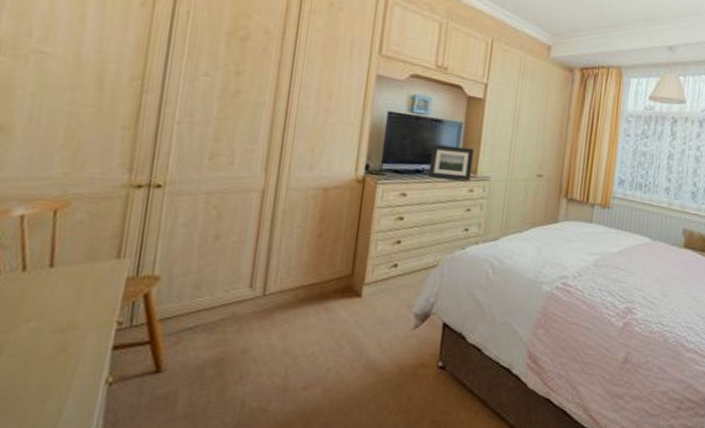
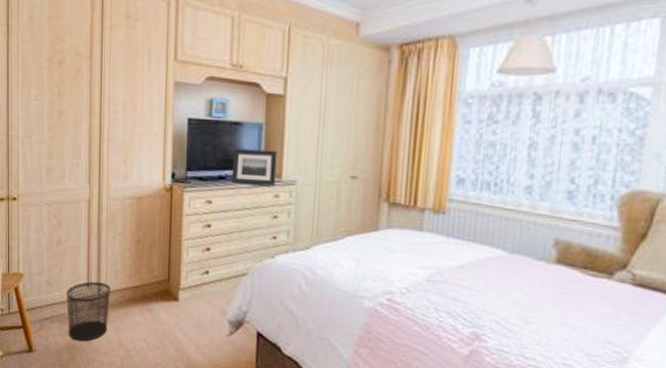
waste bin: none [217,281,282,353] -> present [66,281,112,342]

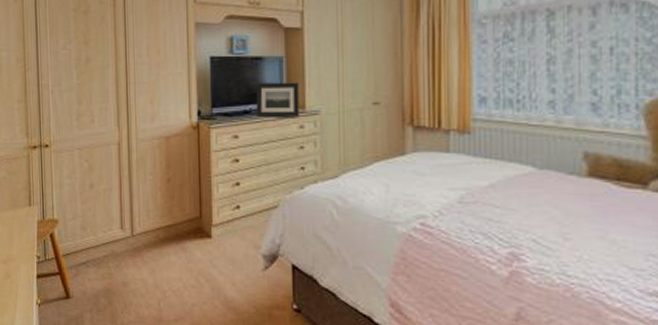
waste bin: present [66,281,112,342] -> none [100,223,145,285]

